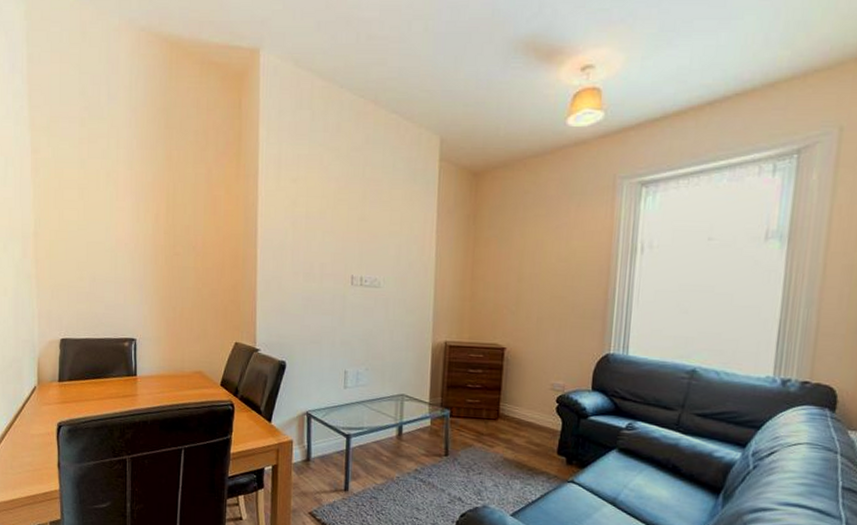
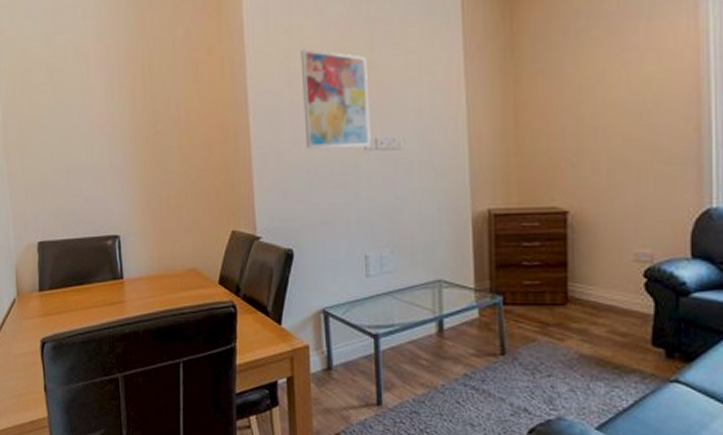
wall art: none [303,198,359,284] -> present [300,49,371,149]

